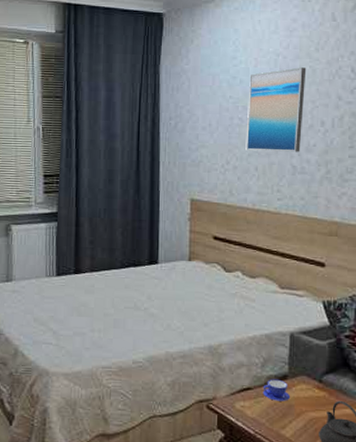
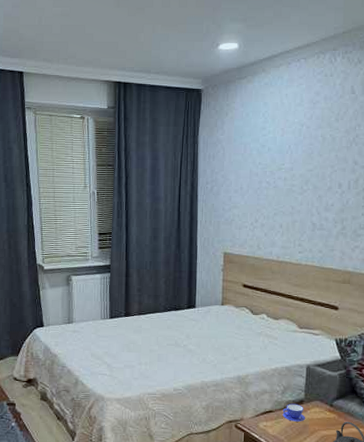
wall art: present [246,67,307,152] -> none [272,136,327,211]

